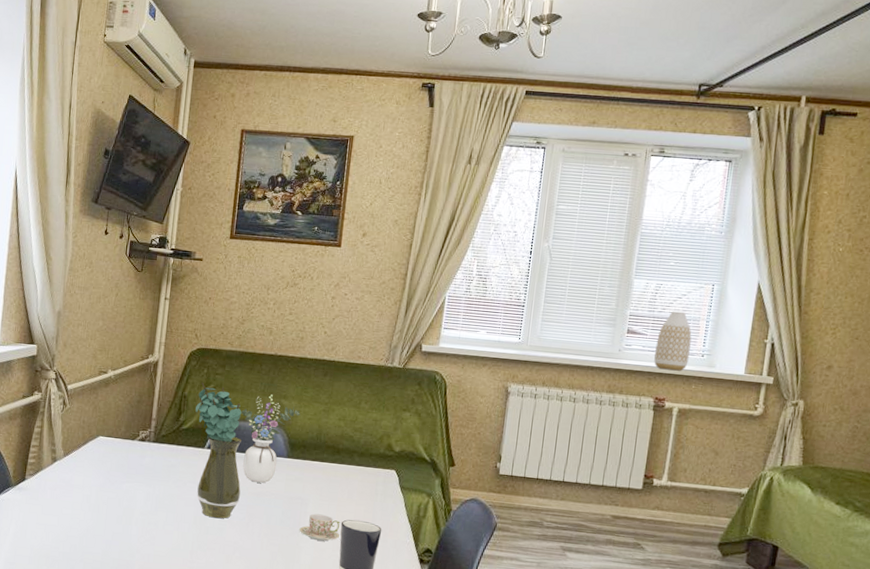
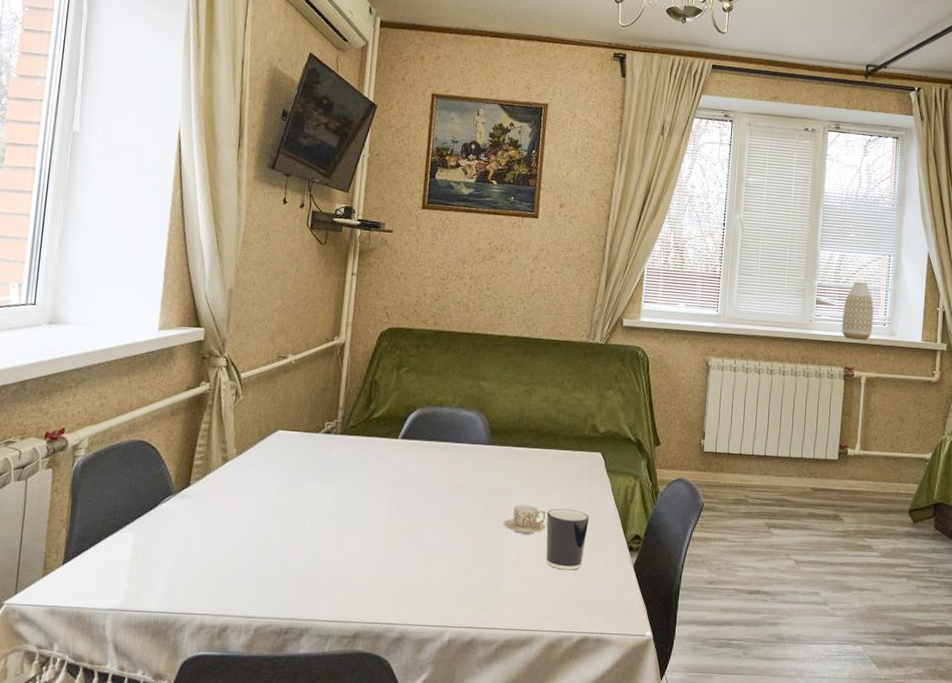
vase: present [195,382,242,519] -> none [387,365,439,517]
bouquet: present [241,395,300,483] -> none [437,376,501,474]

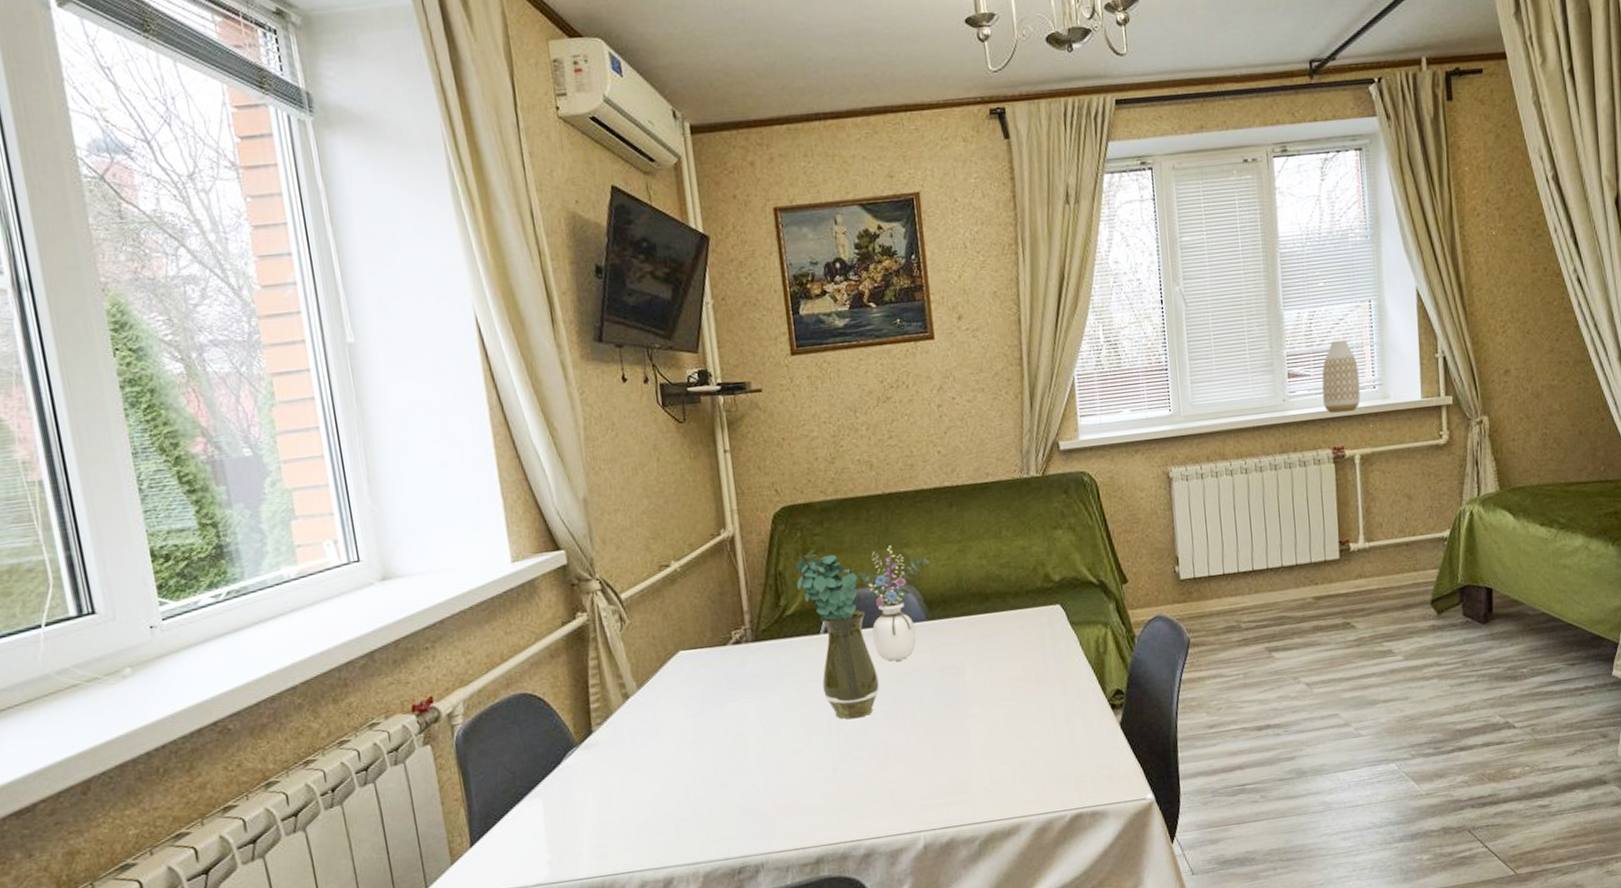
vase: none [387,365,439,517] -> present [796,549,880,719]
bouquet: none [437,376,501,474] -> present [856,545,931,662]
teacup: present [503,504,547,534] -> none [961,679,1012,714]
mug: present [545,508,590,571] -> none [1009,675,1061,745]

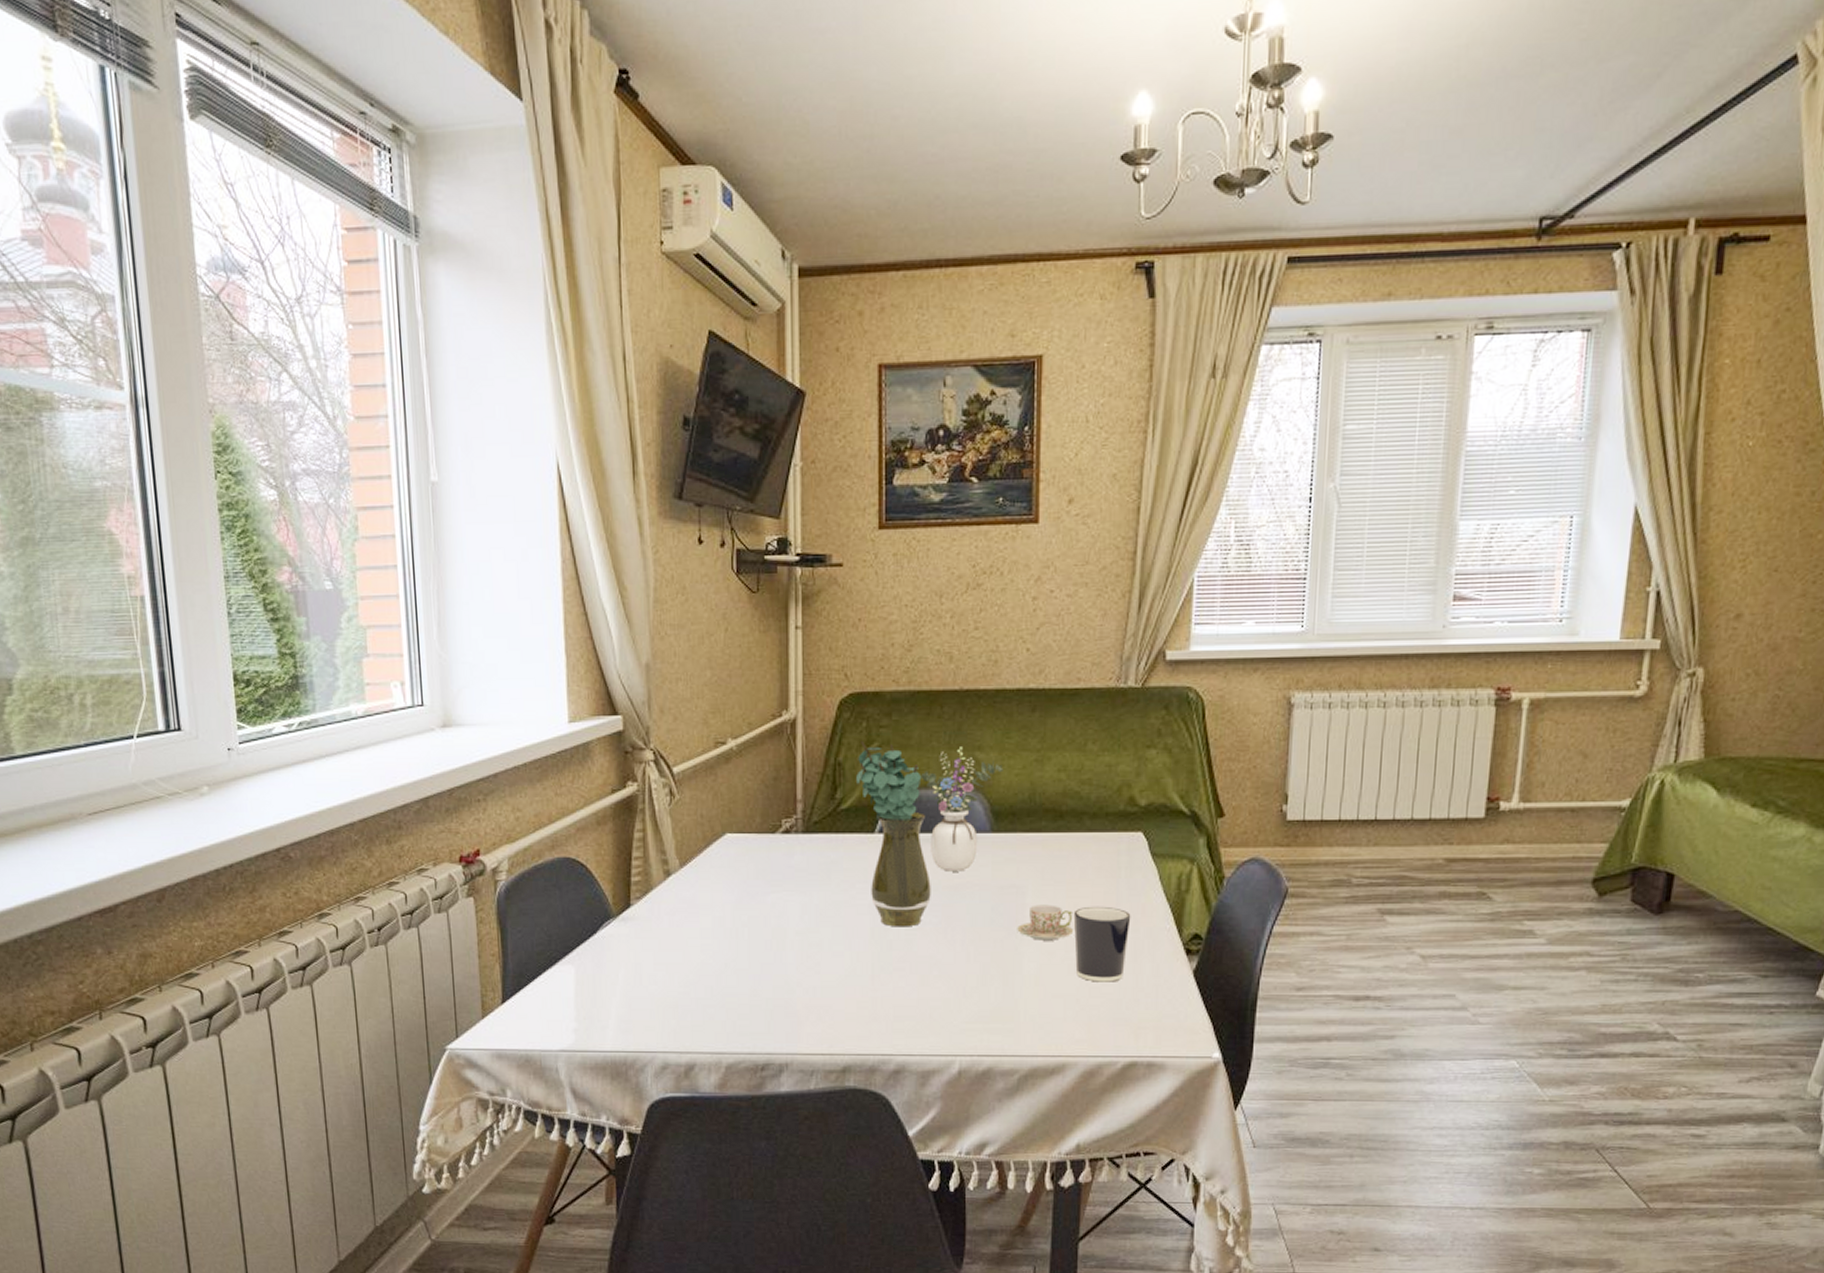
teacup: none [961,679,1012,714] -> present [1017,904,1074,941]
mug: none [1009,675,1061,745] -> present [1073,906,1131,982]
vase: present [1322,339,1361,413] -> none [1493,560,1544,647]

